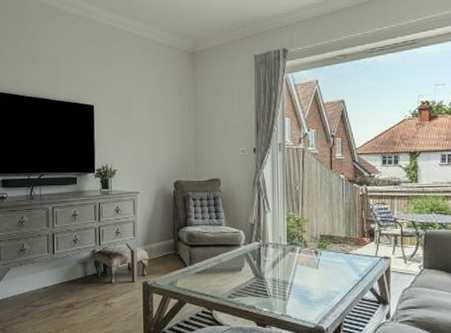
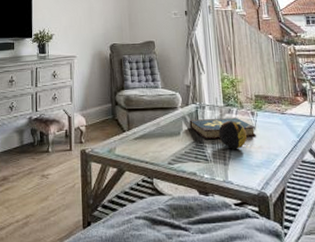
book: none [251,256,319,275] -> present [189,117,257,139]
decorative orb: none [280,258,309,286] -> present [218,120,248,149]

